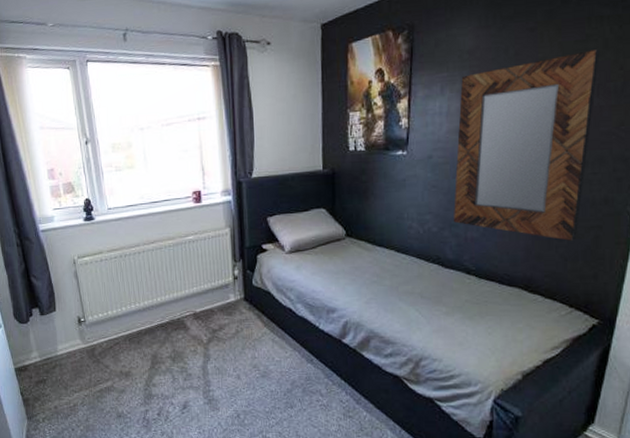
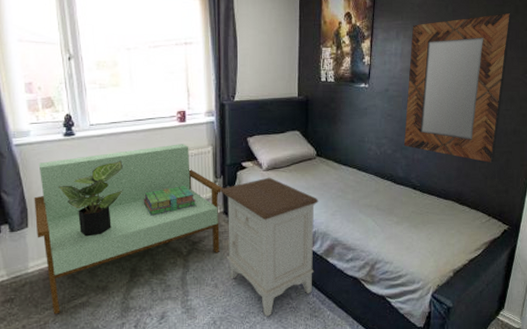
loveseat: none [60,226,242,397] -> present [34,144,223,315]
potted plant: none [80,244,142,322] -> present [58,160,123,237]
stack of books: none [161,270,215,301] -> present [143,186,196,216]
nightstand: none [239,260,350,414] -> present [219,177,319,317]

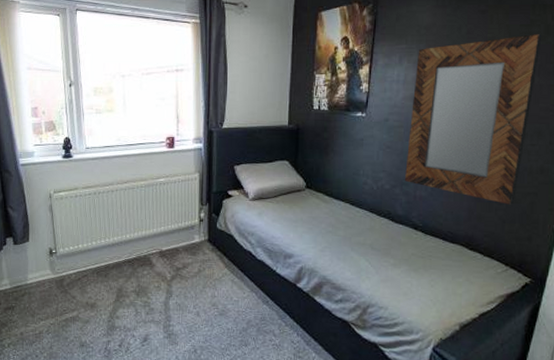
loveseat: present [34,144,223,315] -> none [35,169,208,326]
potted plant: present [58,160,123,237] -> none [55,183,114,255]
stack of books: present [143,186,196,216] -> none [131,211,181,239]
nightstand: present [219,177,319,317] -> none [204,207,307,352]

